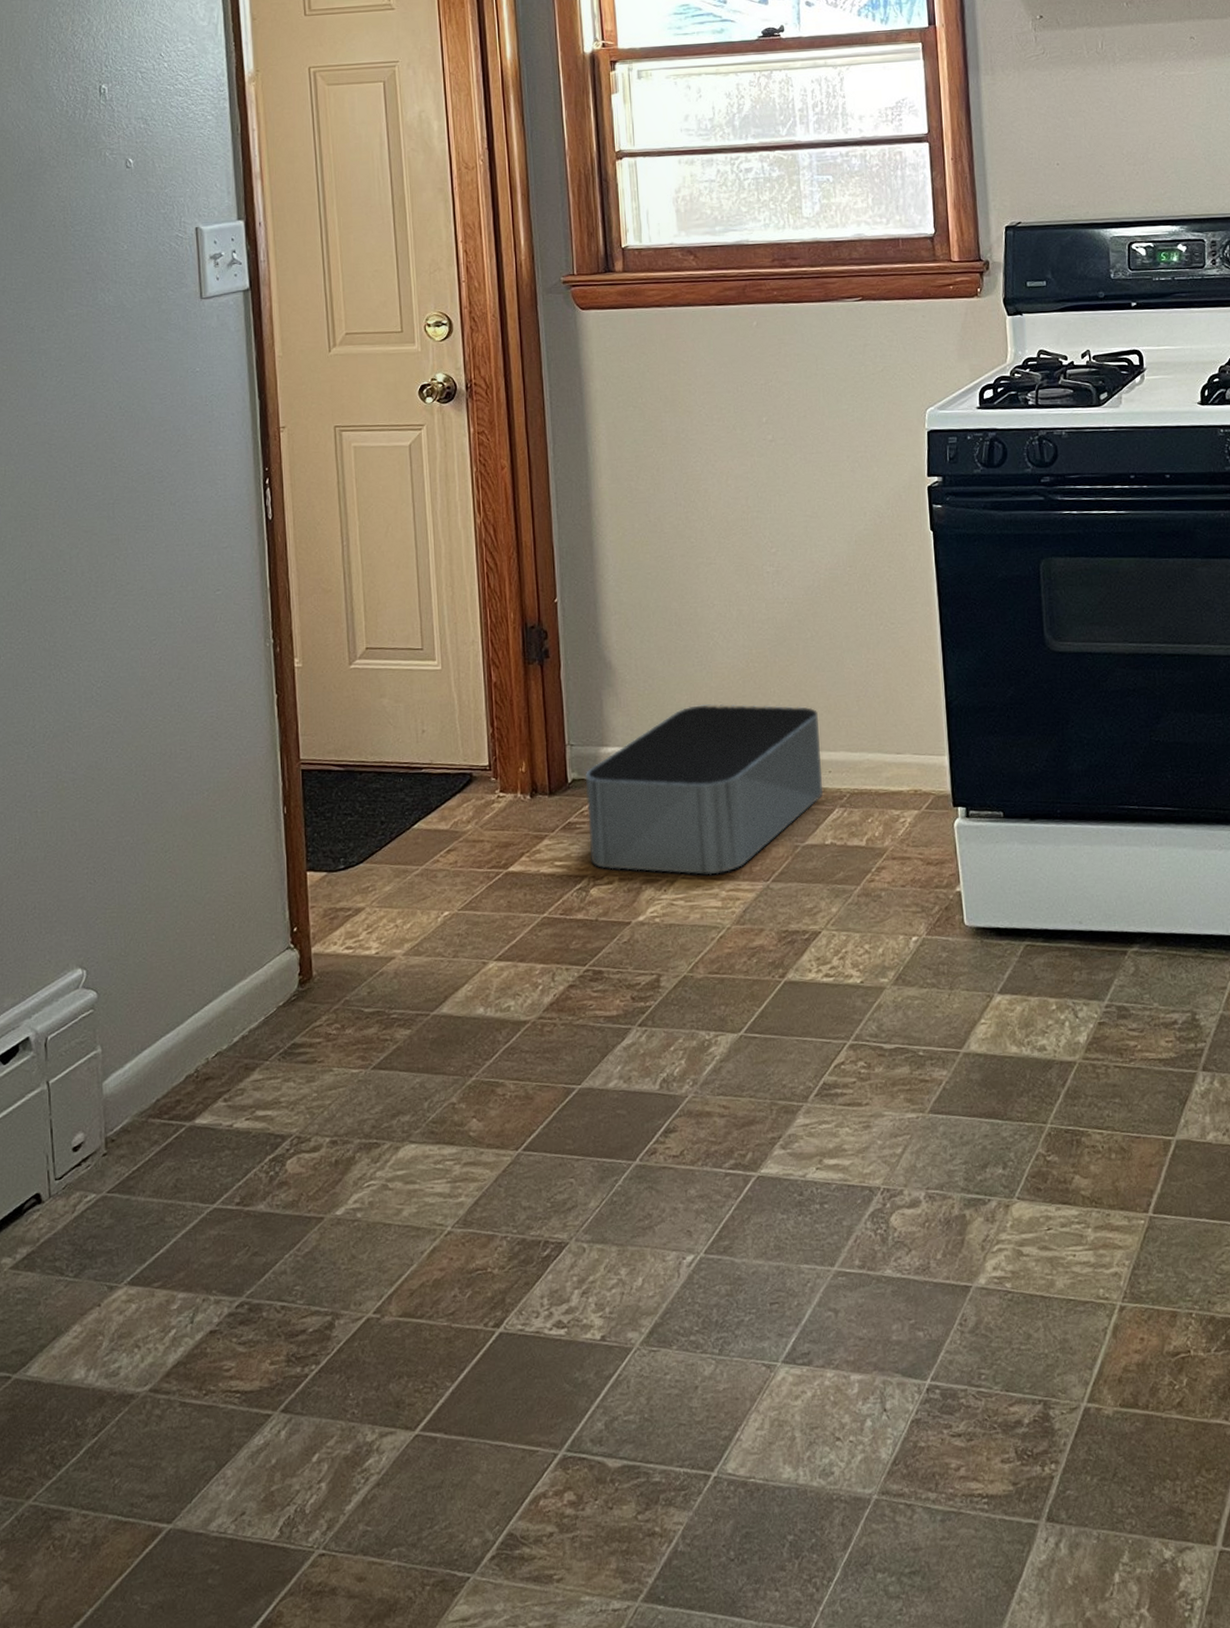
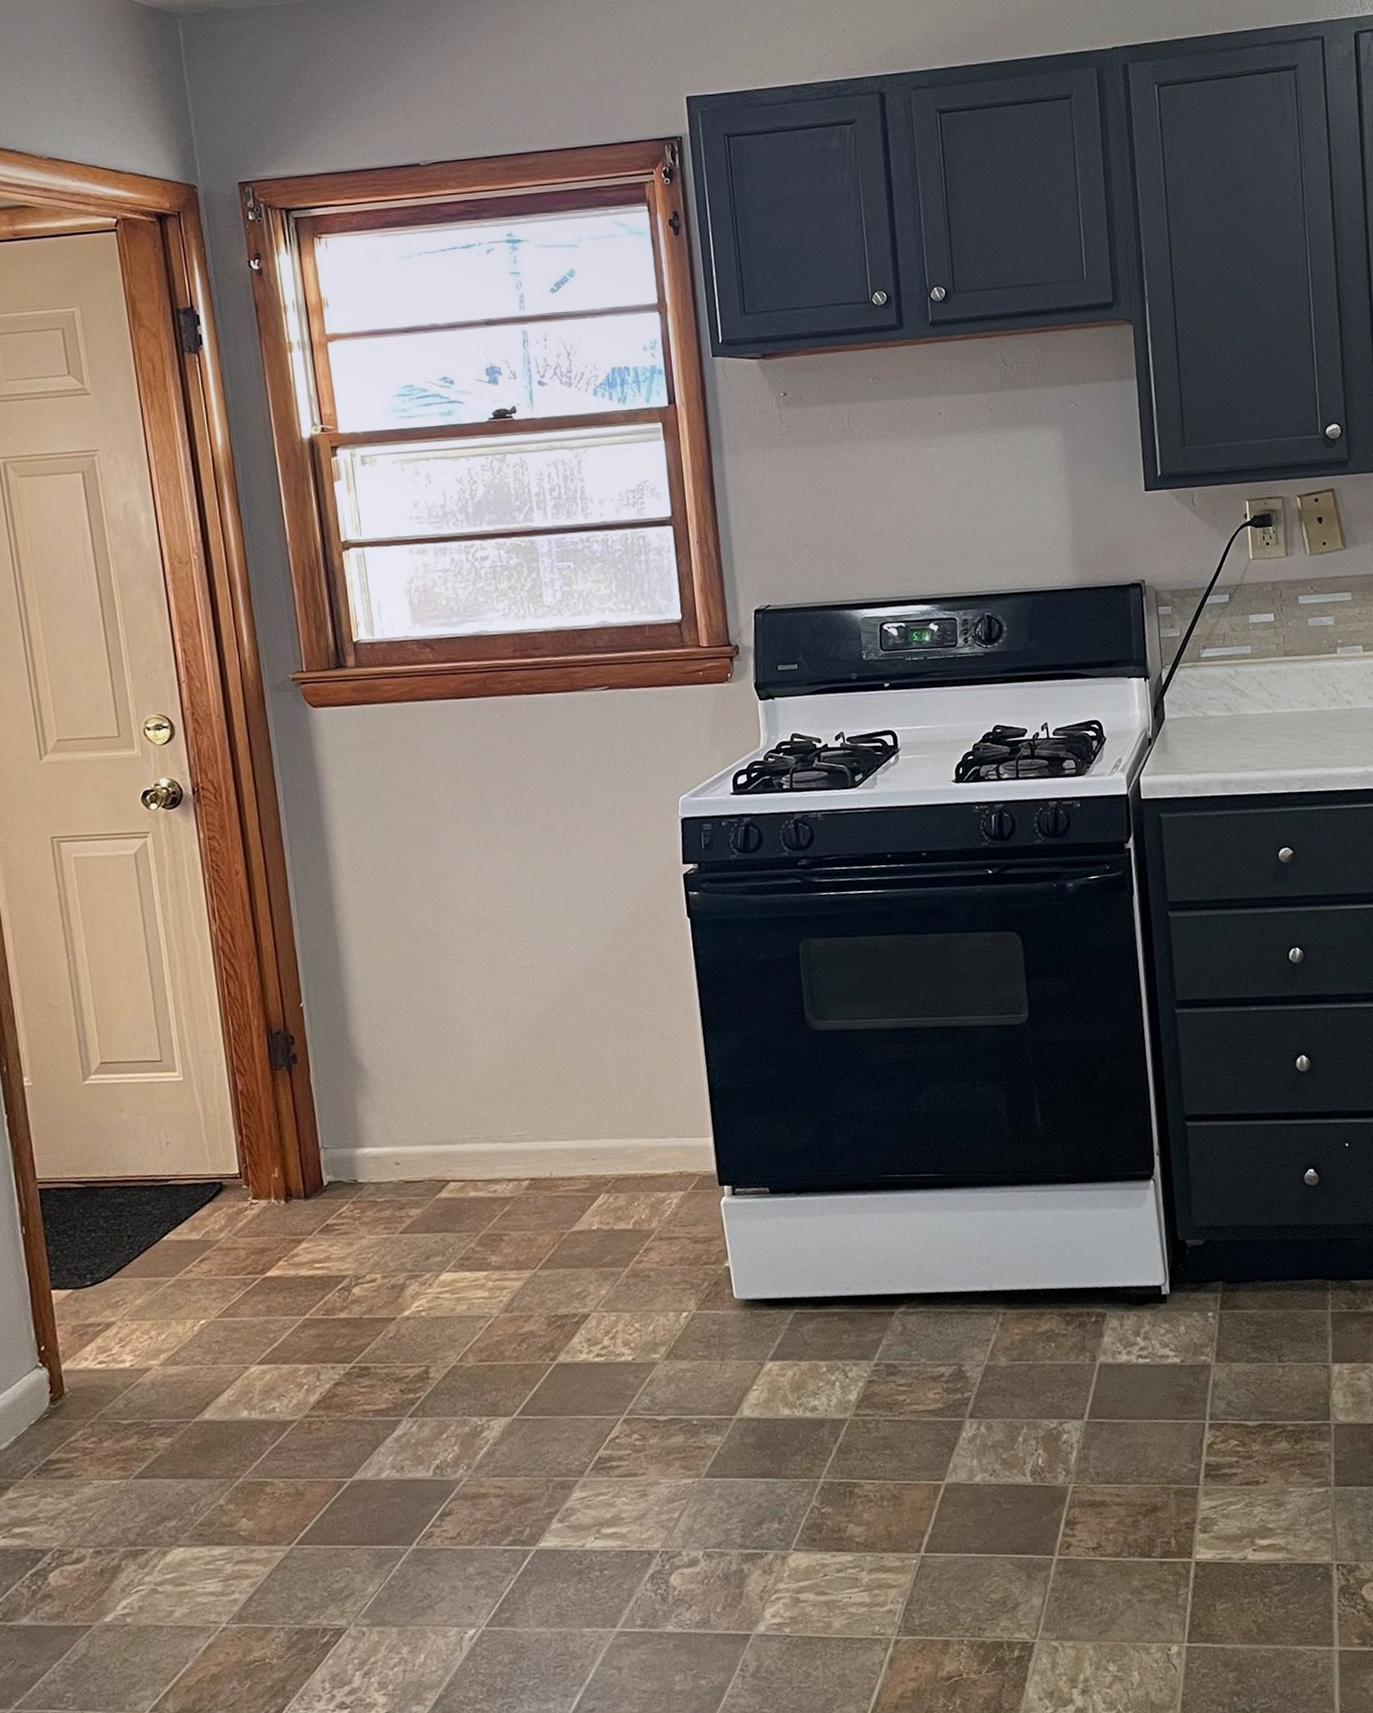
storage bin: present [585,704,824,875] -> none [341,1097,588,1268]

